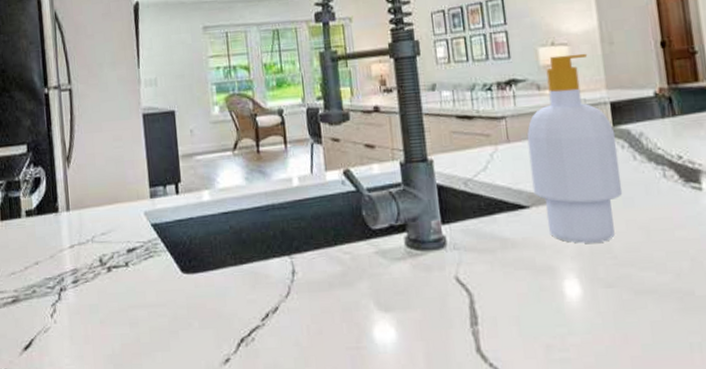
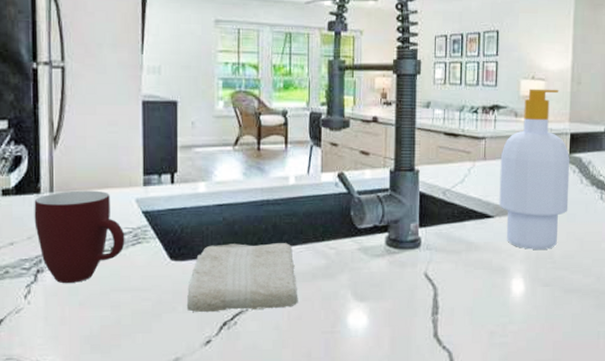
mug: none [53,206,138,301] -> present [34,190,125,283]
washcloth: none [202,250,317,329] -> present [186,243,298,313]

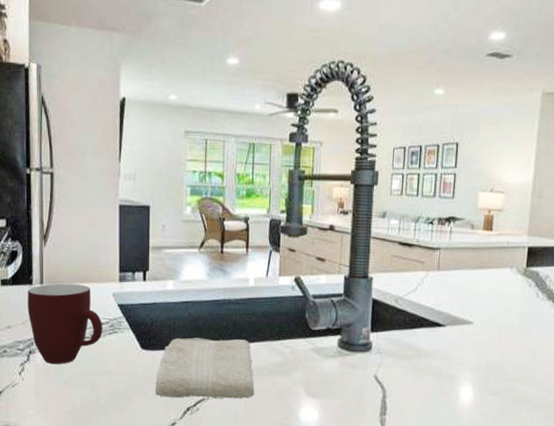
soap bottle: present [499,88,570,250] -> none [451,201,527,360]

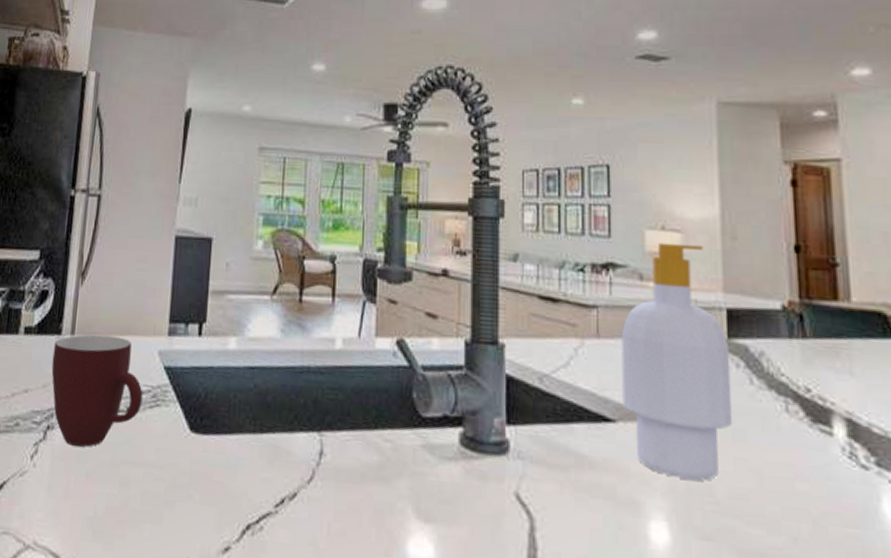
washcloth: present [155,337,255,399] -> none [204,418,342,517]
soap bottle: none [451,201,527,360] -> present [621,242,733,481]

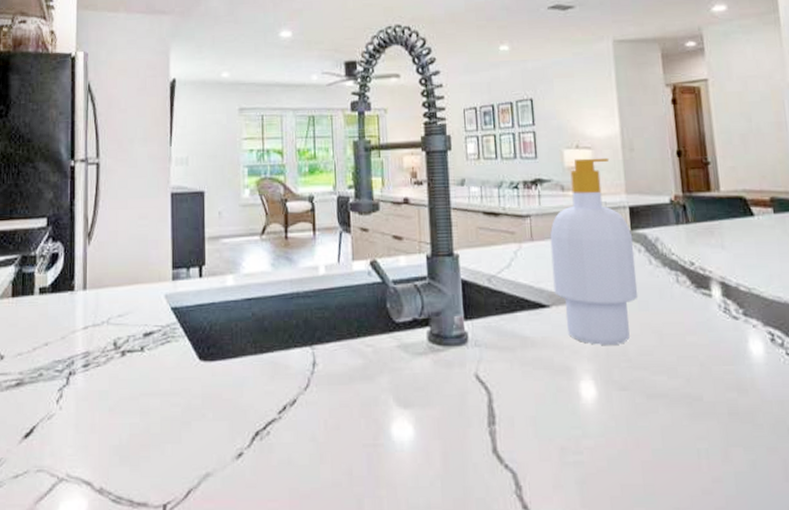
mug: present [51,334,143,447] -> none [68,286,154,386]

